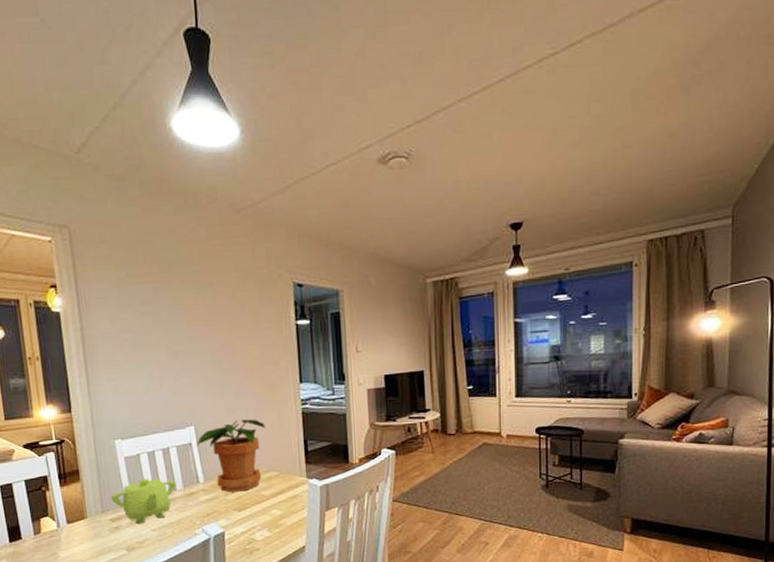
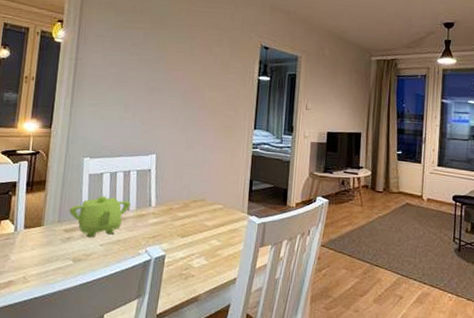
potted plant: present [196,419,266,492] -> none [154,154,218,219]

